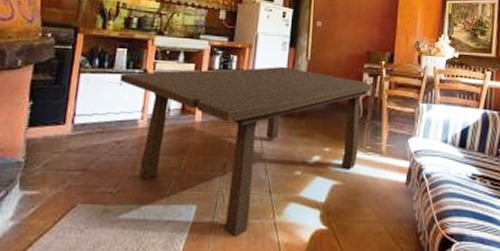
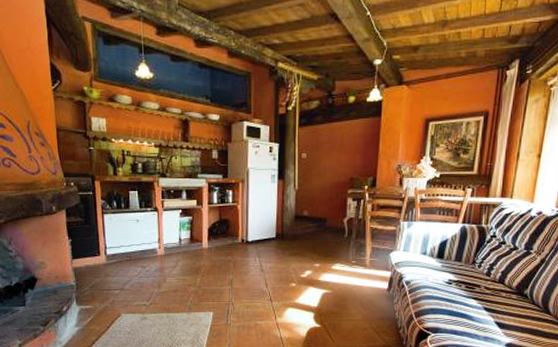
dining table: present [120,66,371,237] -> none [136,197,355,334]

